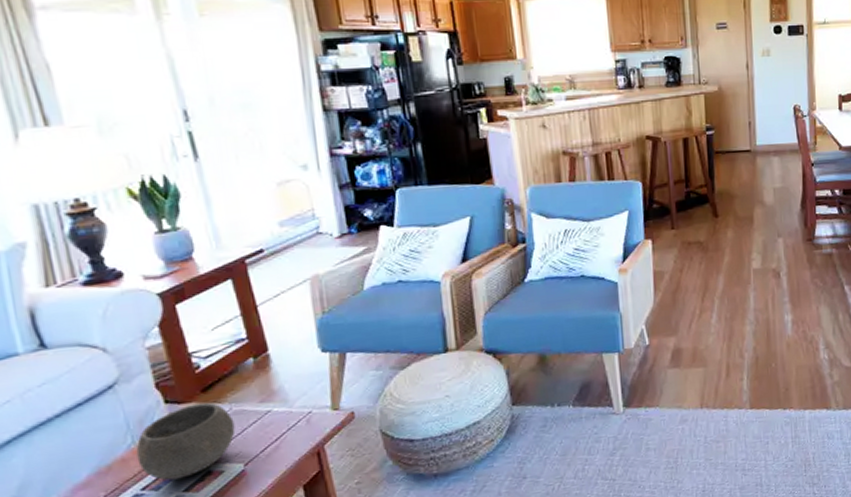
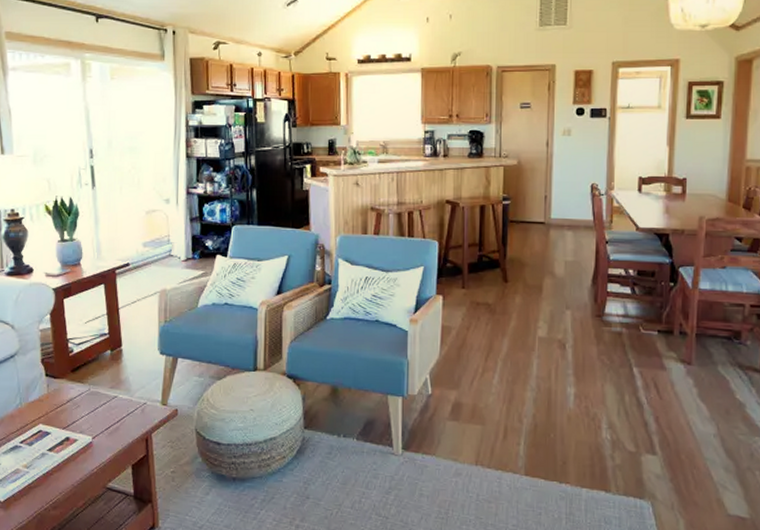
bowl: present [135,403,236,481] -> none [21,380,90,440]

